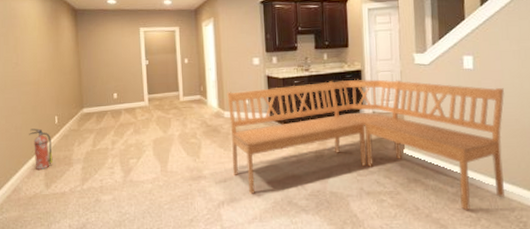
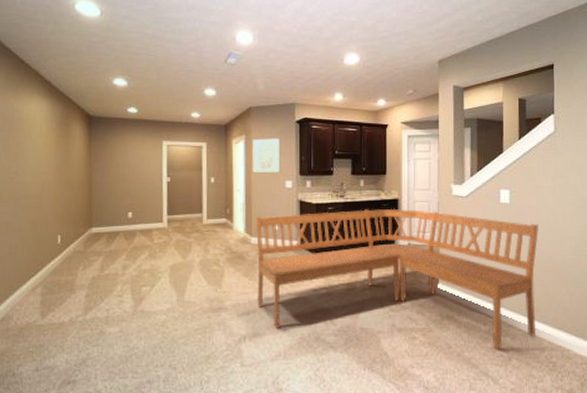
fire extinguisher: present [28,128,53,170] -> none [24,248,52,296]
wall art: none [220,19,248,52] -> present [252,138,281,173]

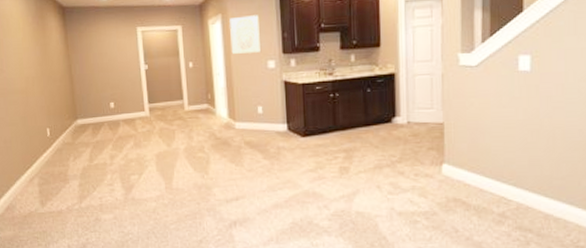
bench: present [255,208,538,350] -> none [238,84,566,234]

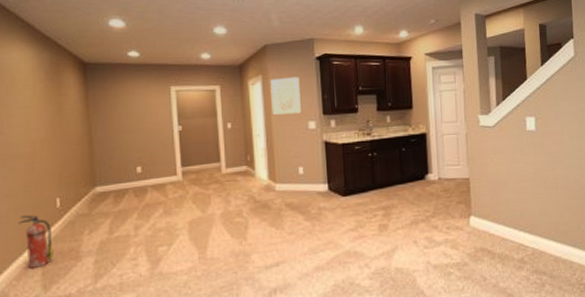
fire extinguisher: none [19,142,47,186] -> present [18,215,54,268]

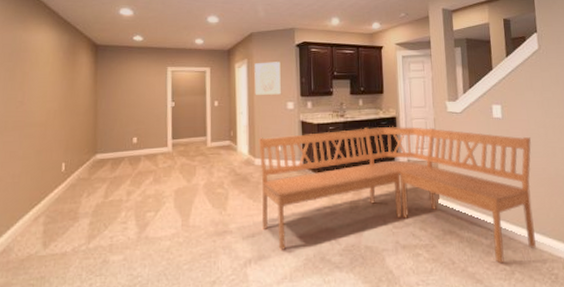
fire extinguisher: present [18,215,54,268] -> none [27,177,55,226]
bench: none [278,143,567,279] -> present [258,126,537,264]

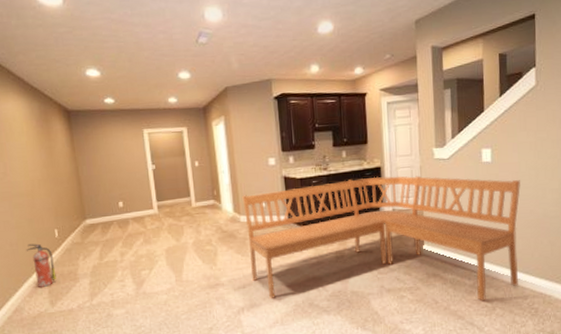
fire extinguisher: none [27,177,55,226] -> present [26,243,57,287]
wall art: present [254,62,282,95] -> none [232,116,263,153]

